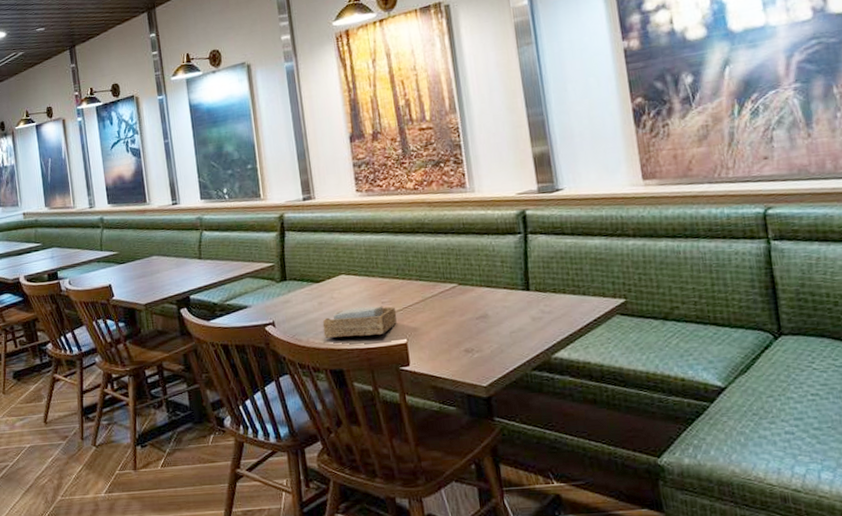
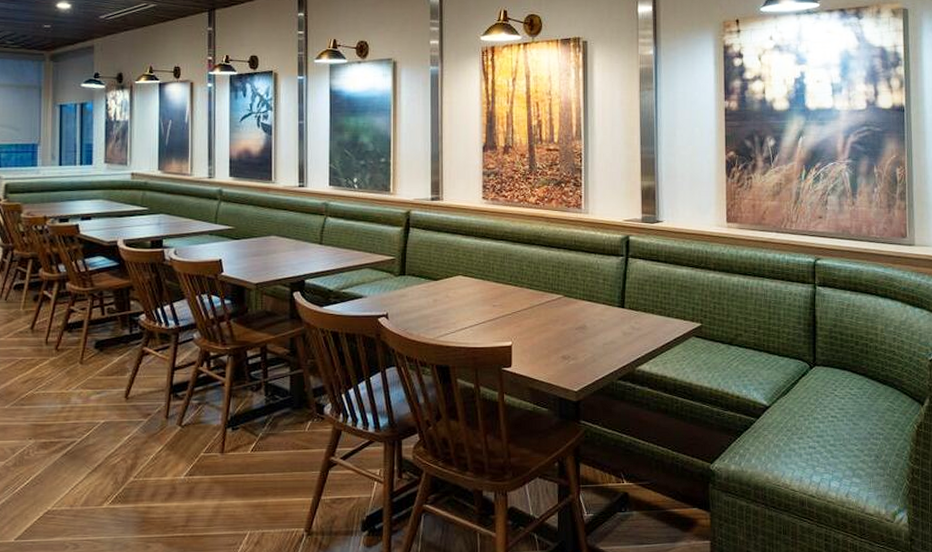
napkin holder: present [322,306,397,339] -> none [435,308,506,337]

